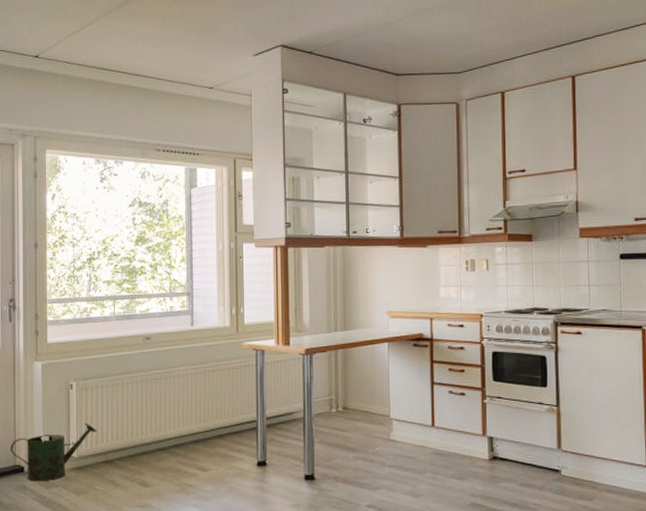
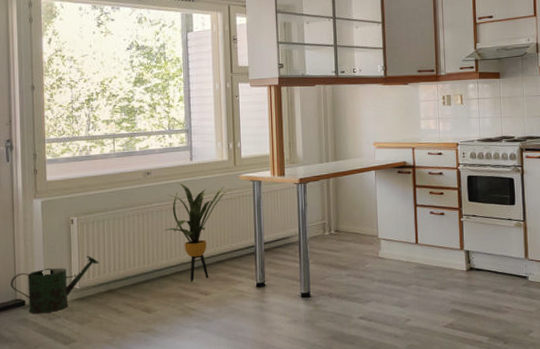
house plant: none [163,349,232,456] -> present [164,182,231,282]

